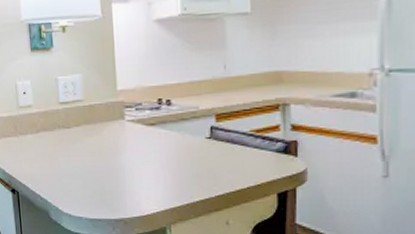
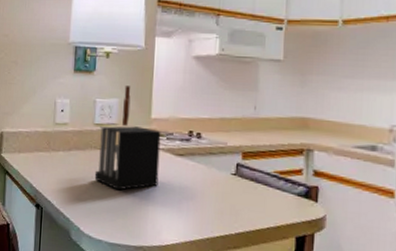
knife block: none [65,59,132,167] -> present [94,86,161,191]

